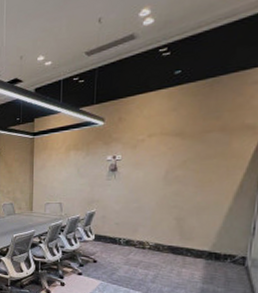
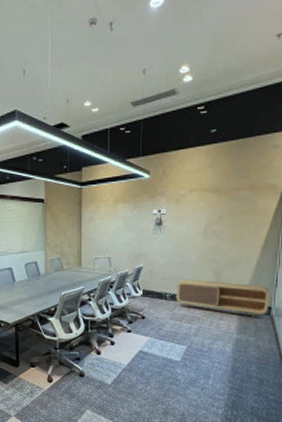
tv stand: none [131,225,245,267] -> present [176,279,270,317]

